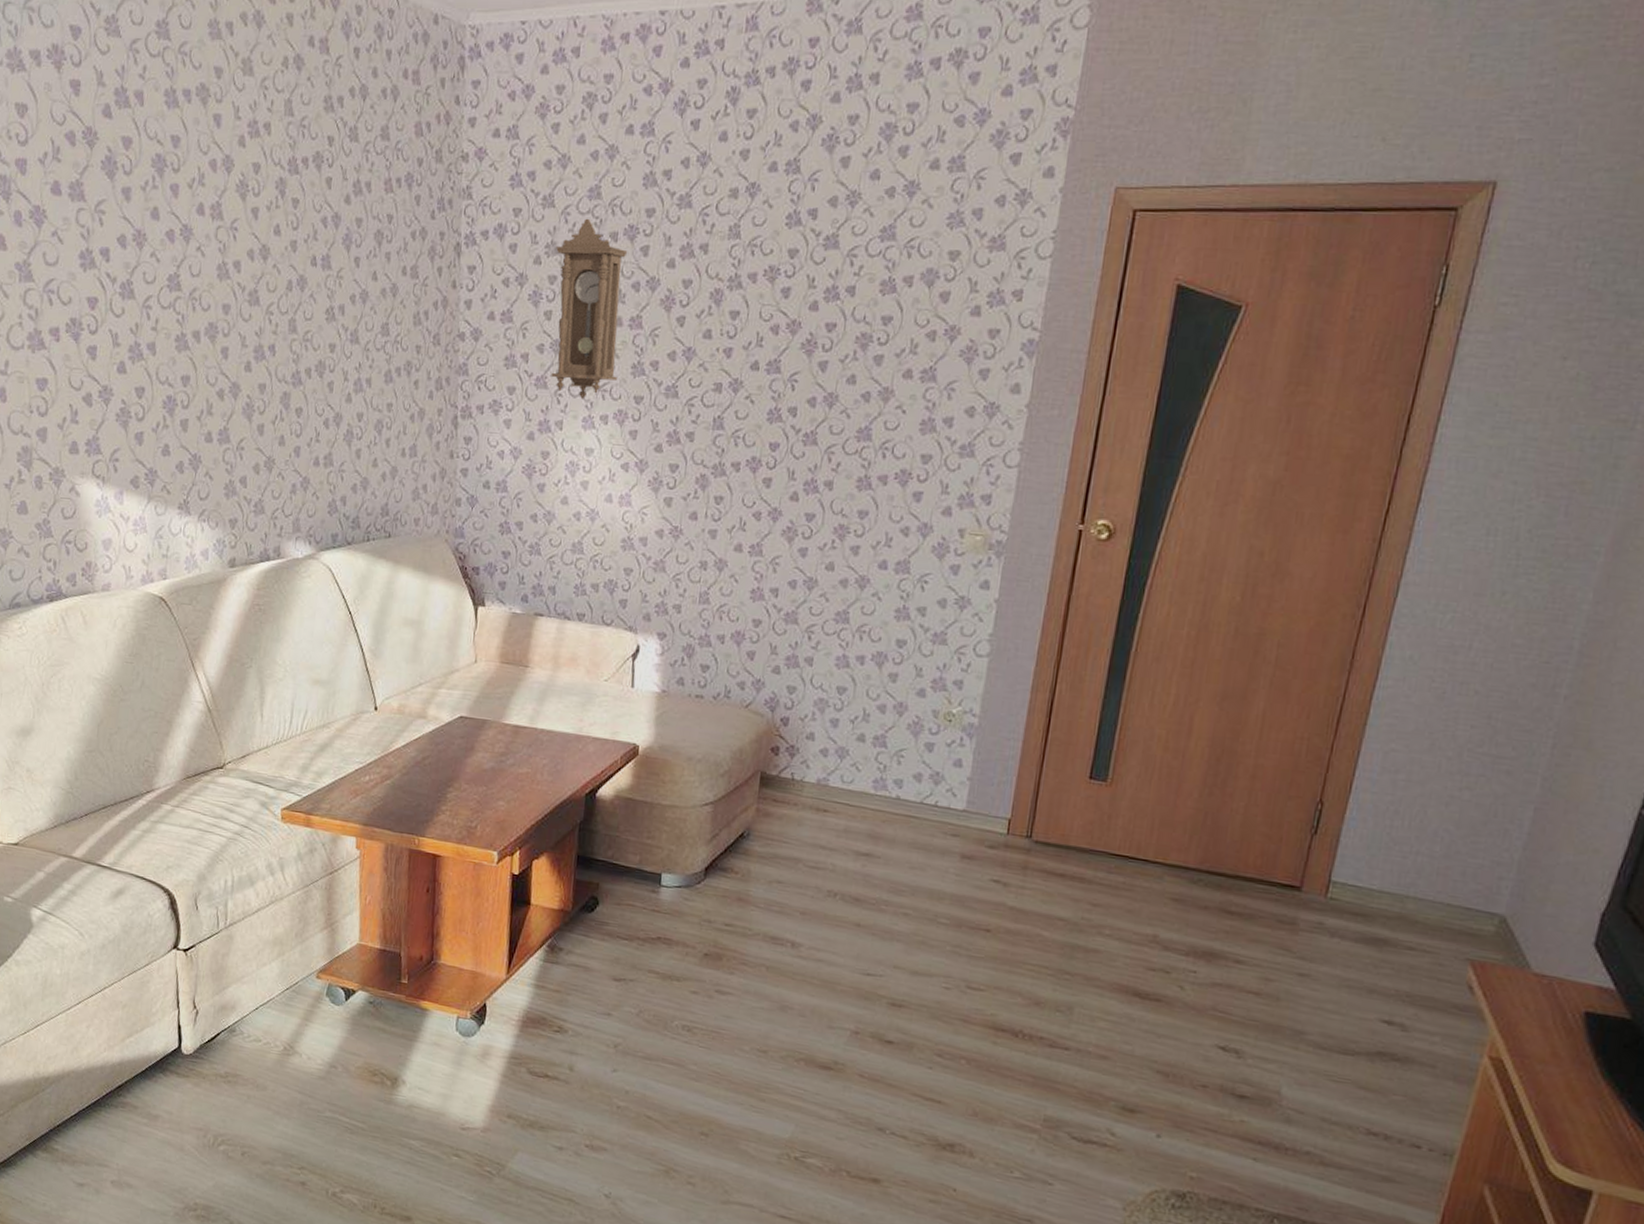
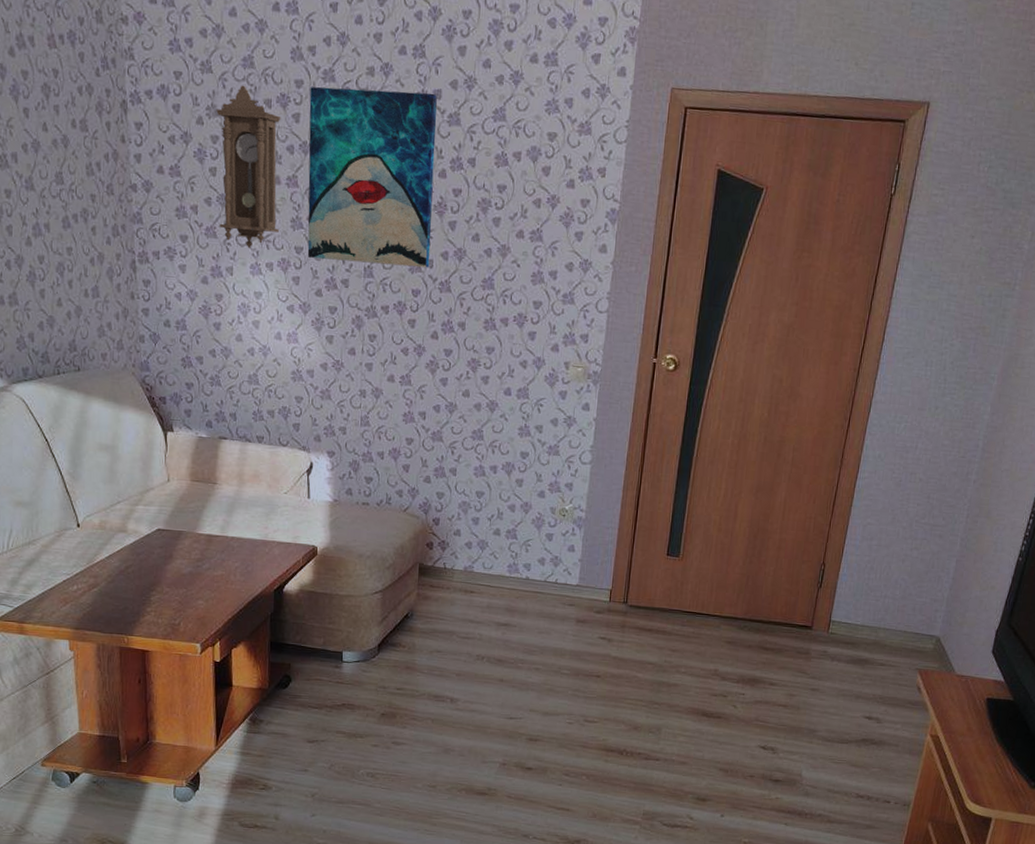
wall art: none [648,213,812,417] -> present [307,87,437,268]

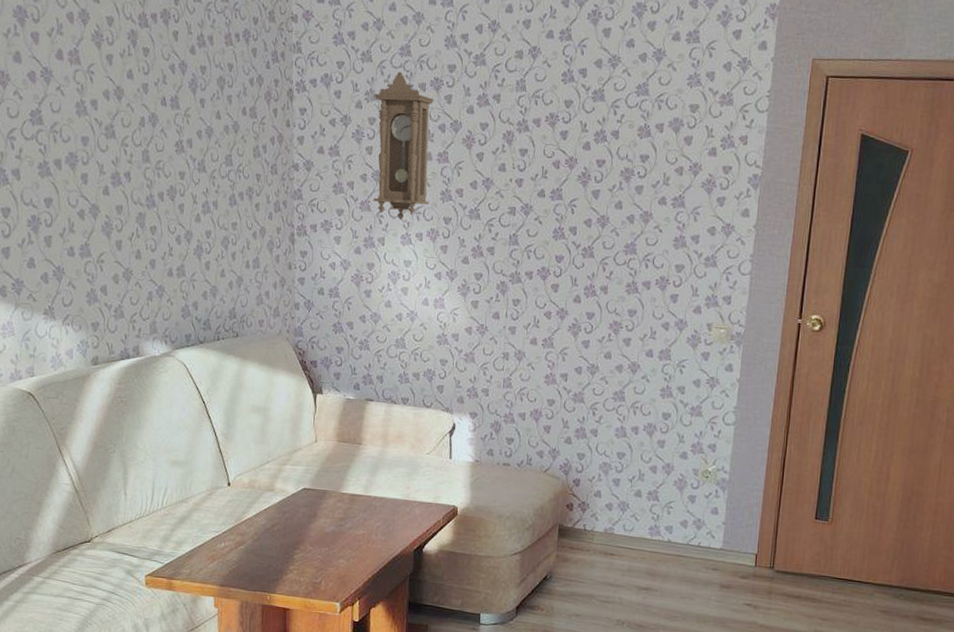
wall art: present [307,87,437,268] -> none [455,70,582,235]

